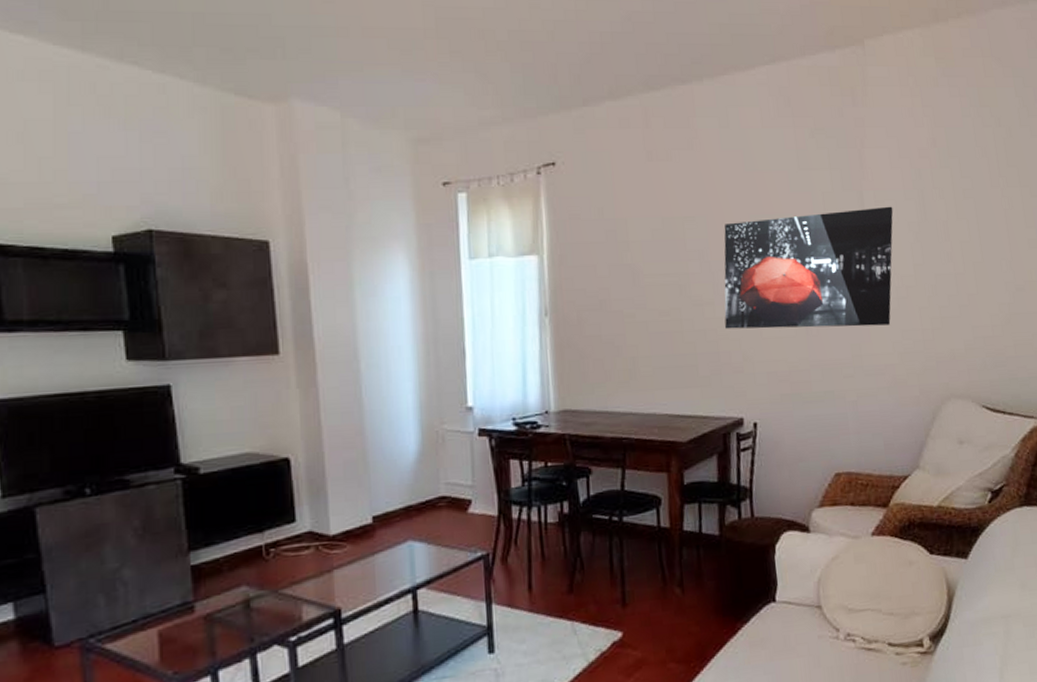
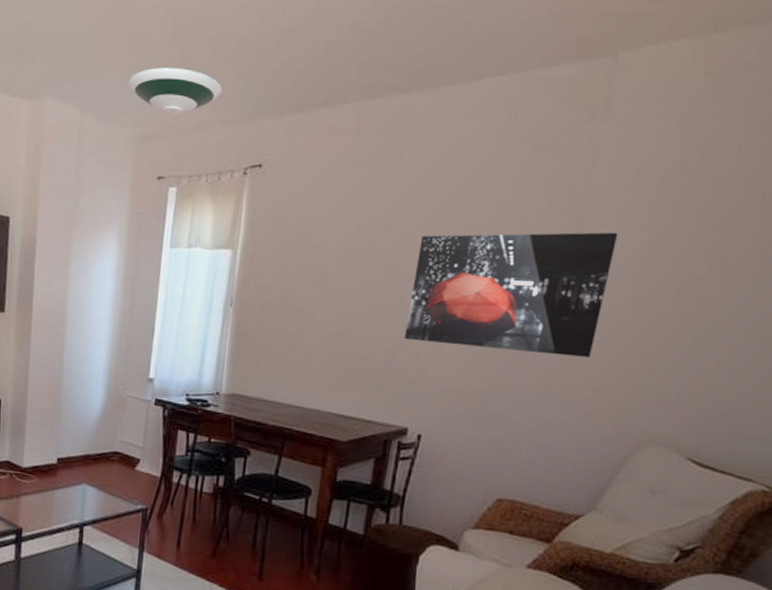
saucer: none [392,63,500,114] -> present [128,67,222,115]

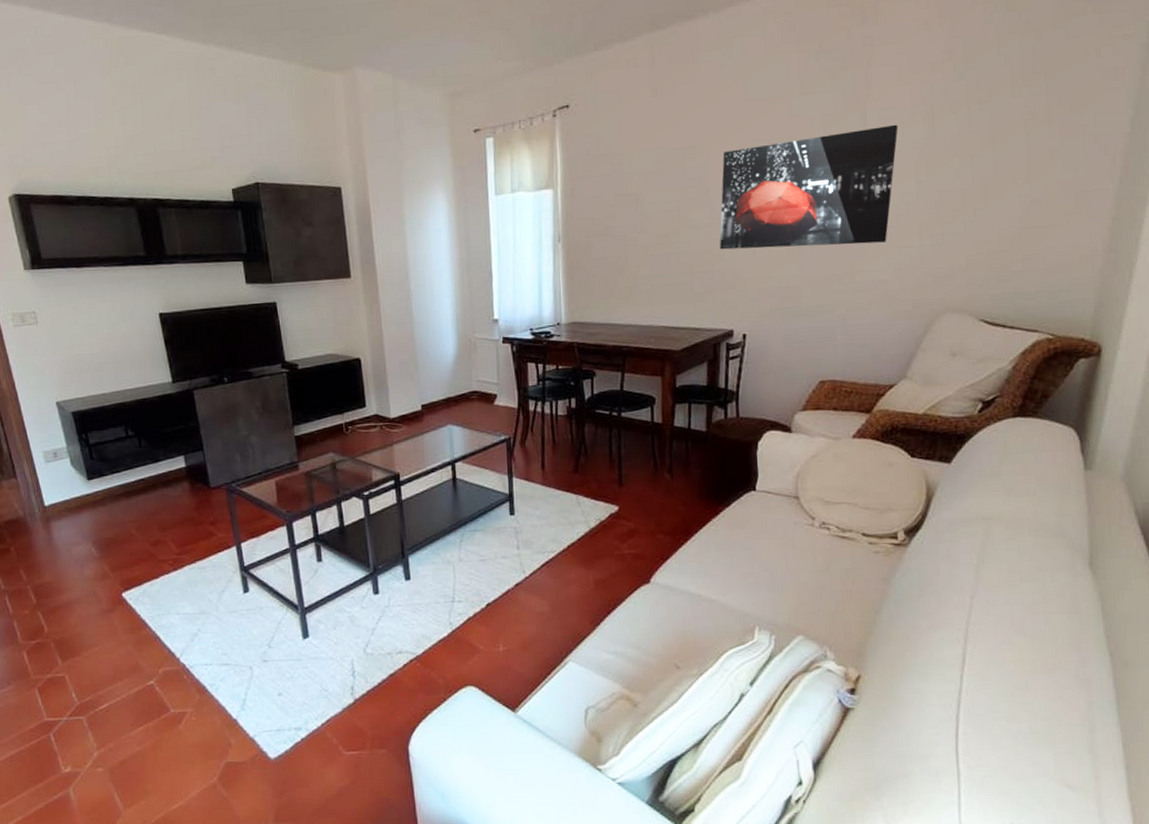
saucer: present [128,67,222,115] -> none [432,22,522,69]

